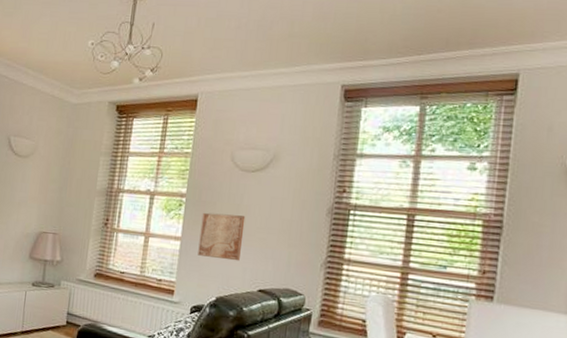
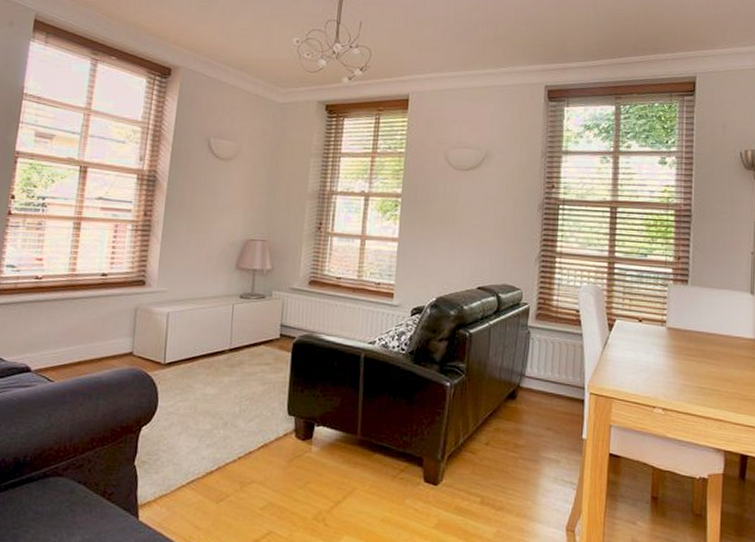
wall art: present [198,212,246,261] -> none [416,212,462,260]

